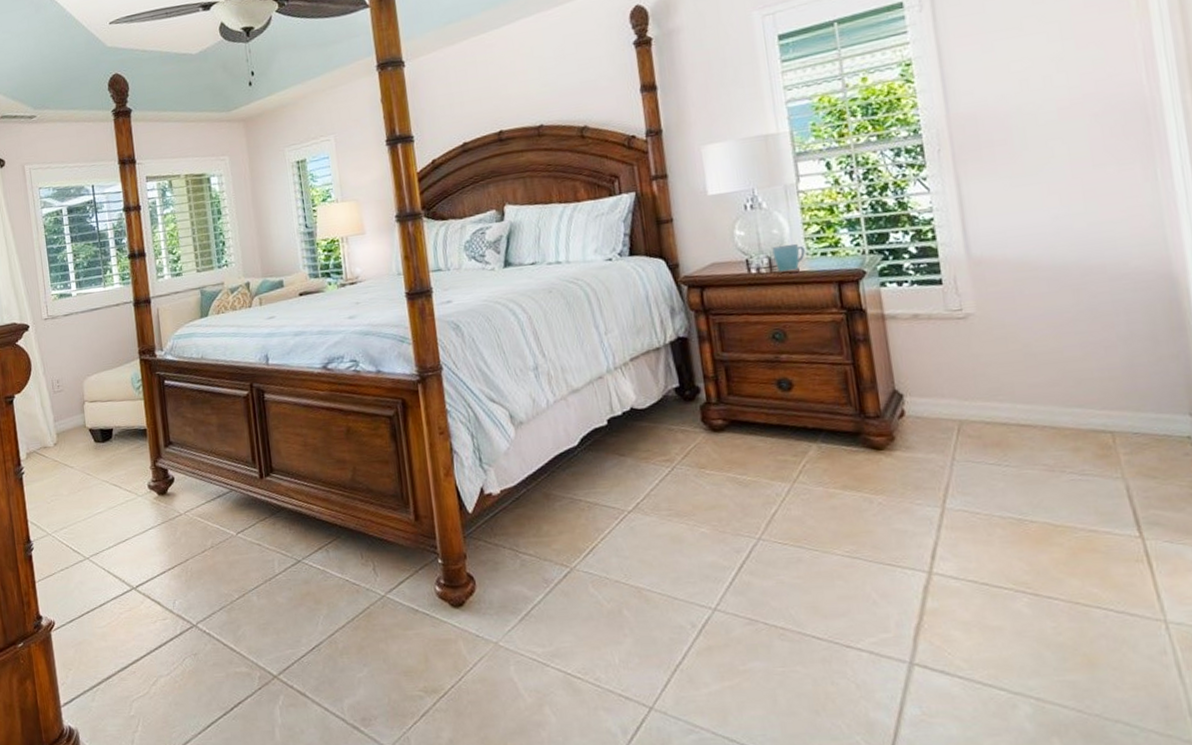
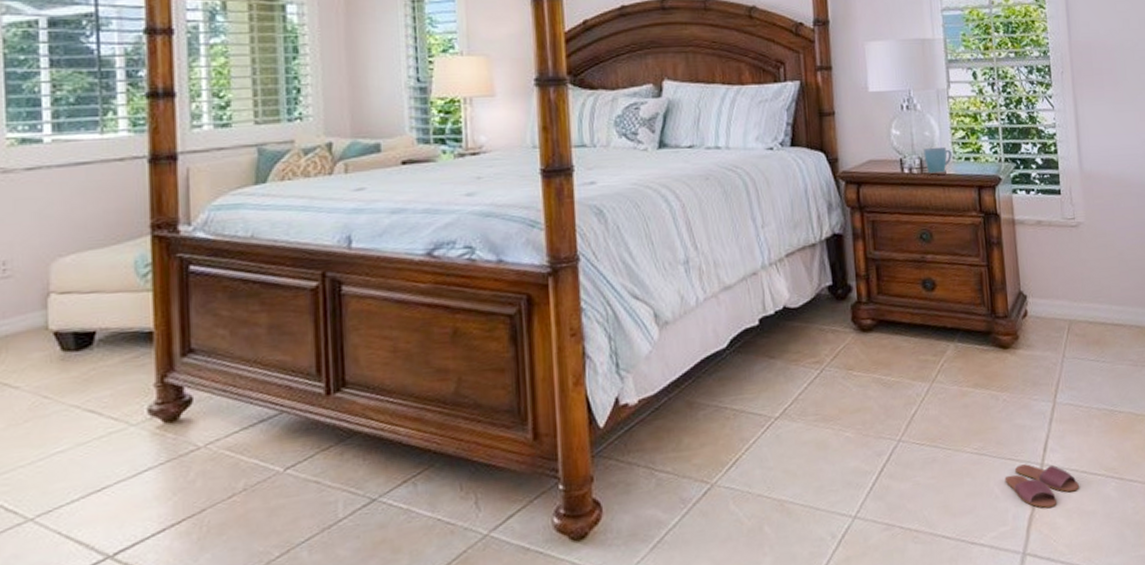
slippers: none [883,571,979,619] -> present [1004,464,1079,508]

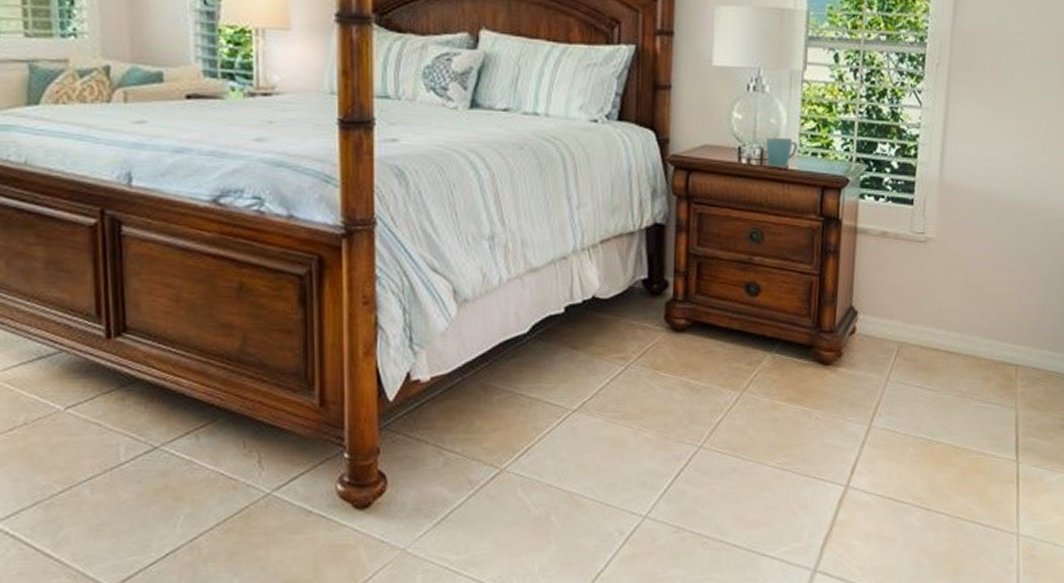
slippers: present [1004,464,1079,508] -> none [805,484,882,530]

